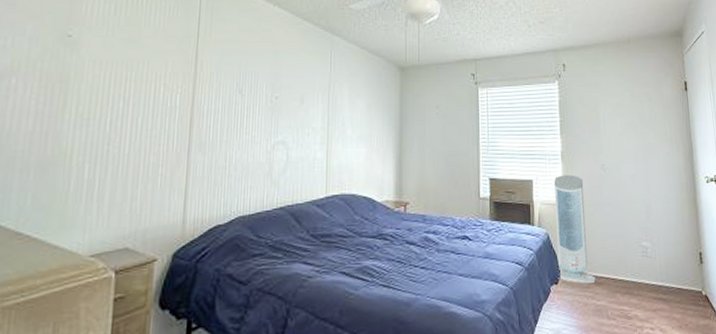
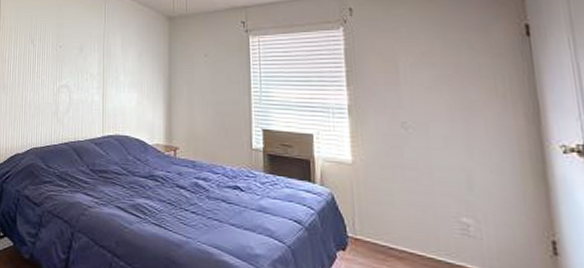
air purifier: present [553,174,596,284] -> none [339,131,395,257]

